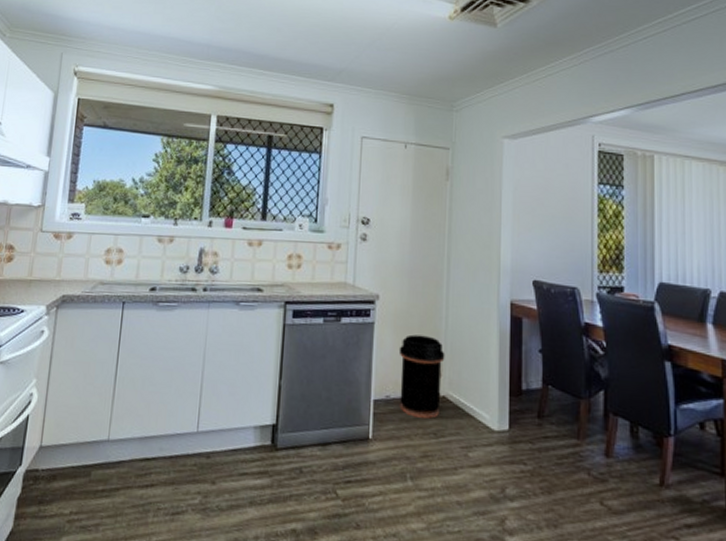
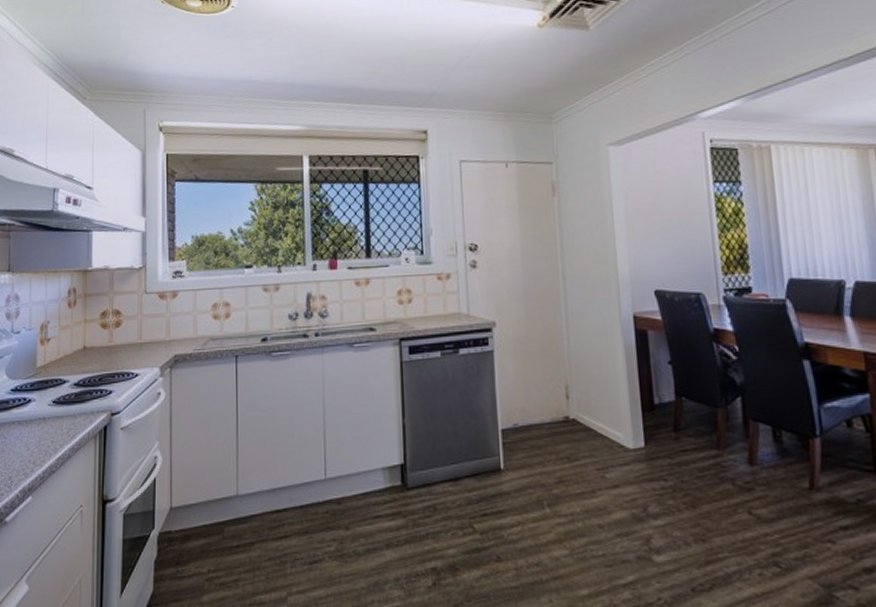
trash can: present [398,334,445,419] -> none [521,358,571,443]

